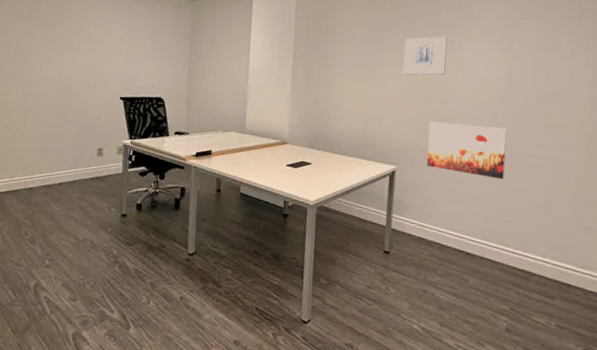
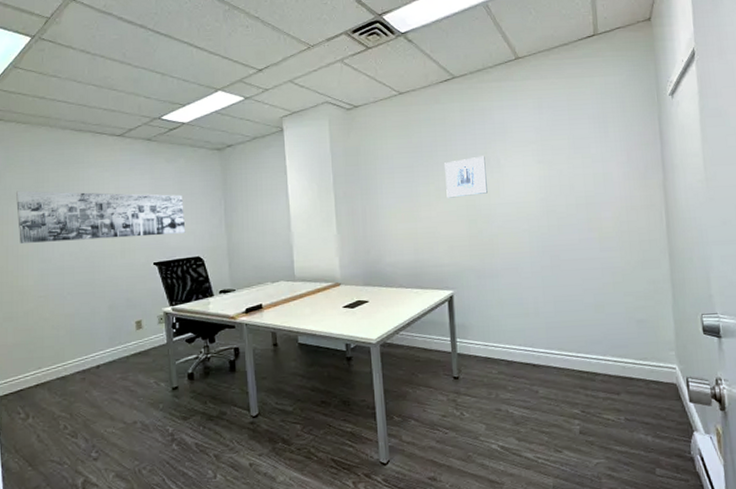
wall art: none [10,16,154,74] -> present [15,190,186,243]
wall art: present [427,122,507,180] -> none [479,237,557,288]

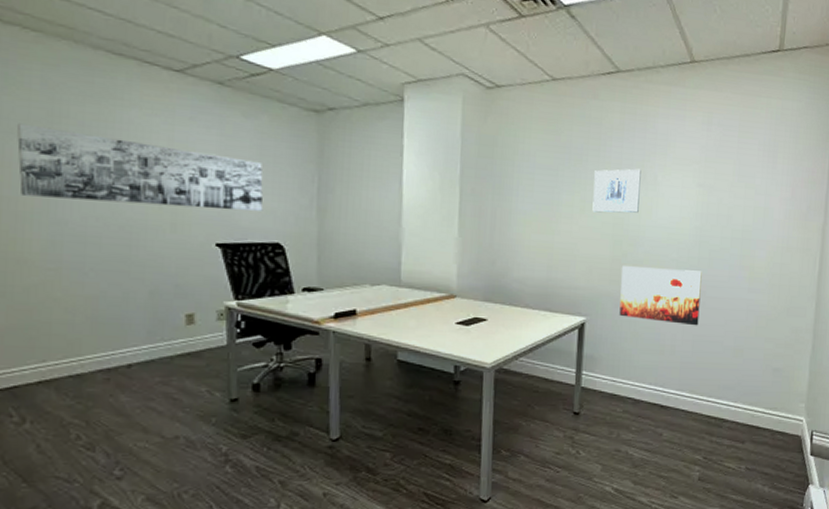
wall art: none [479,237,557,288] -> present [619,266,702,326]

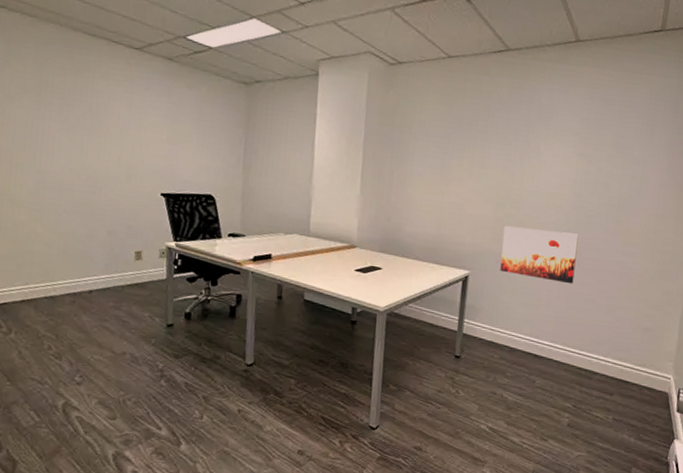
wall art: present [16,123,264,212] -> none [14,91,201,168]
wall art: present [592,168,641,213] -> none [479,138,526,179]

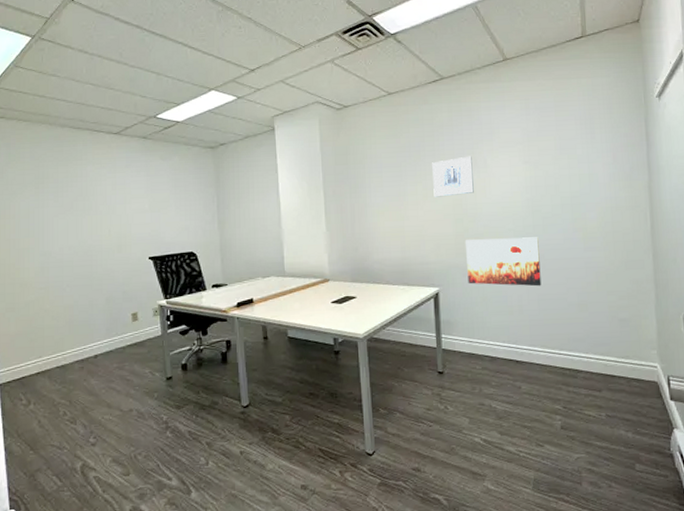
wall art: none [479,138,526,179] -> present [432,156,474,197]

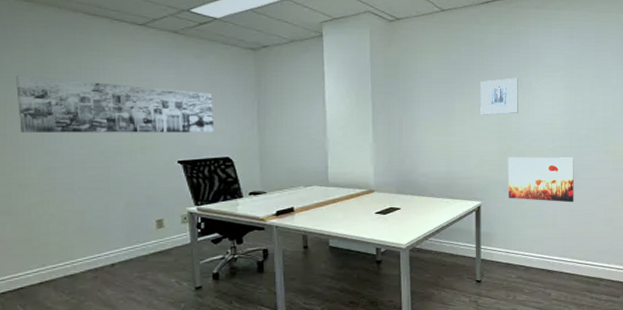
wall art: none [17,186,180,237] -> present [15,75,215,133]

